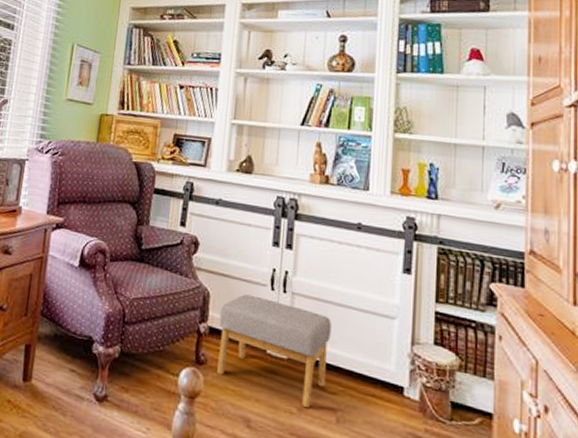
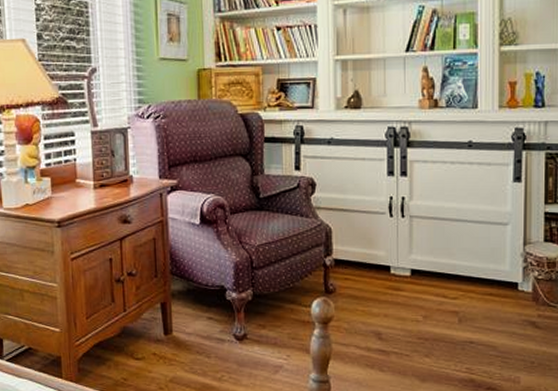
footstool: present [217,294,332,407] -> none [343,224,449,314]

